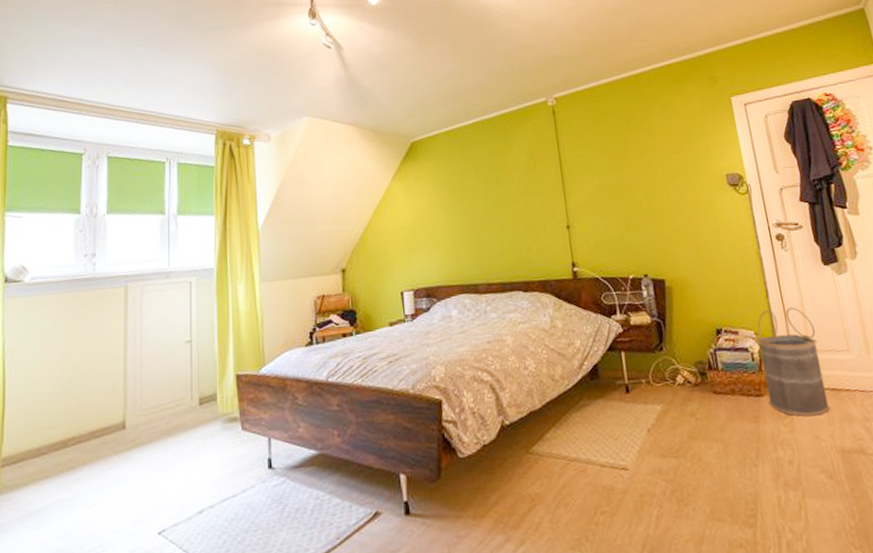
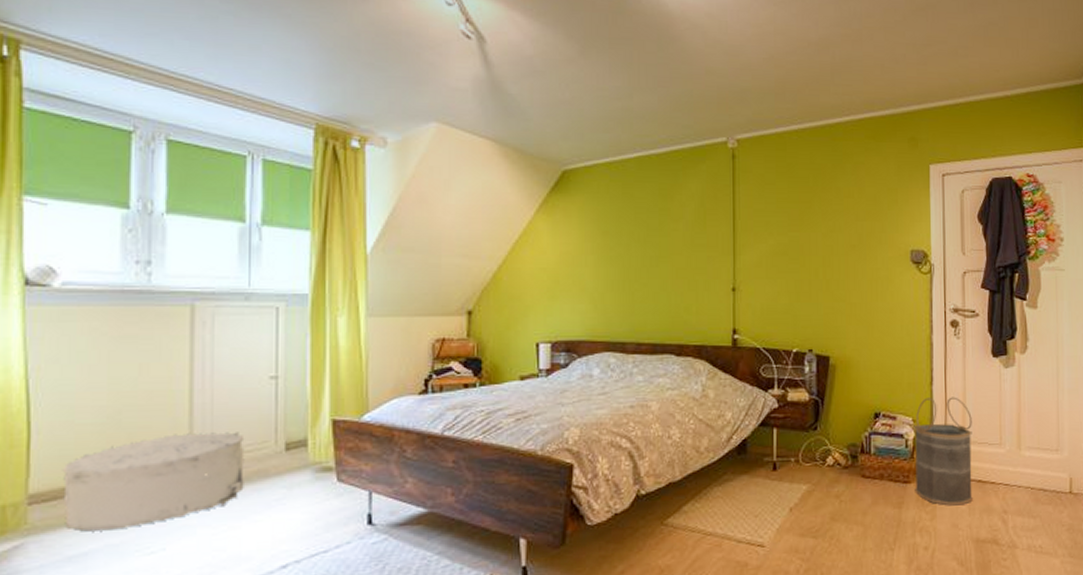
pouf: none [27,391,167,489] -> present [62,432,245,532]

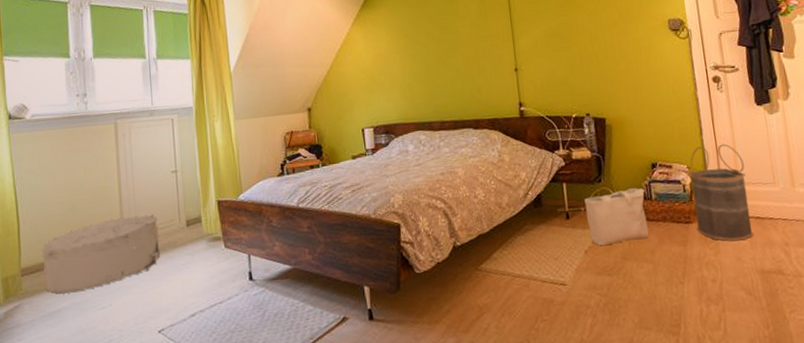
tote bag: none [795,439,864,504] -> present [584,188,649,246]

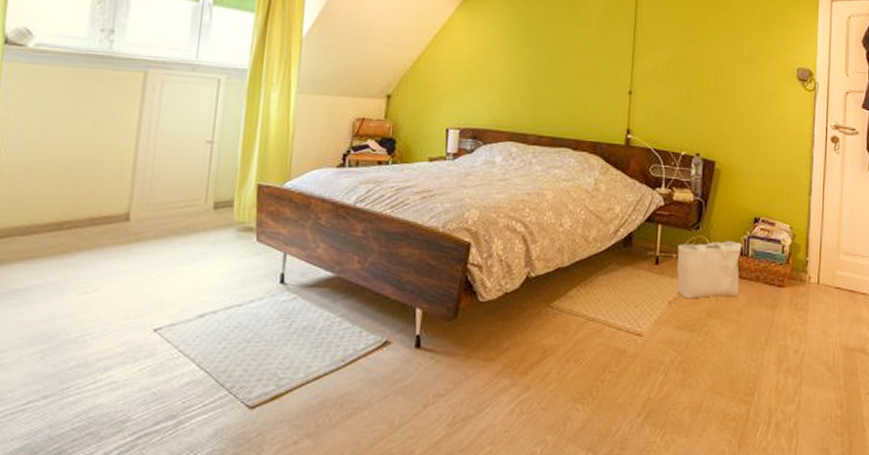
pouf: present [41,214,161,294] -> none [14,186,178,269]
basket: present [689,144,754,242] -> none [788,207,847,313]

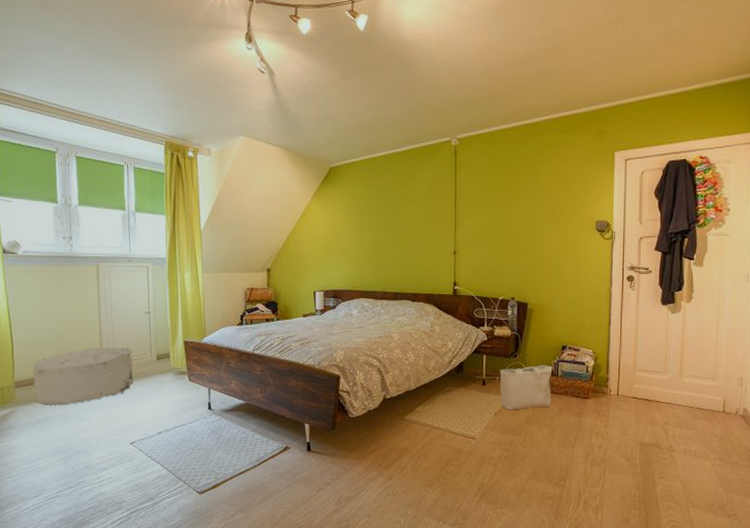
pouf: none [14,186,178,269] -> present [31,347,134,405]

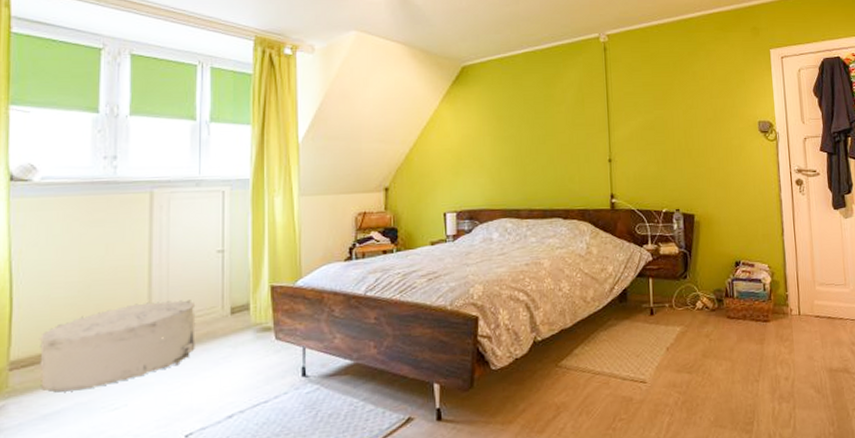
tote bag: present [500,365,554,410] -> none [669,285,729,344]

